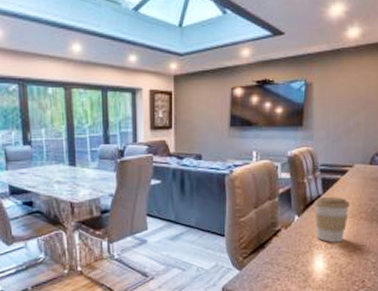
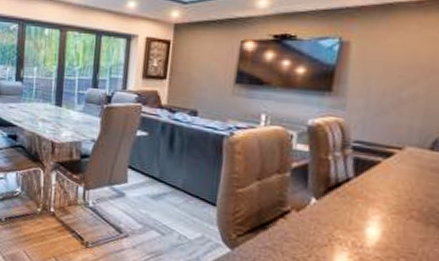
coffee cup: present [314,197,351,243] -> none [339,181,396,243]

